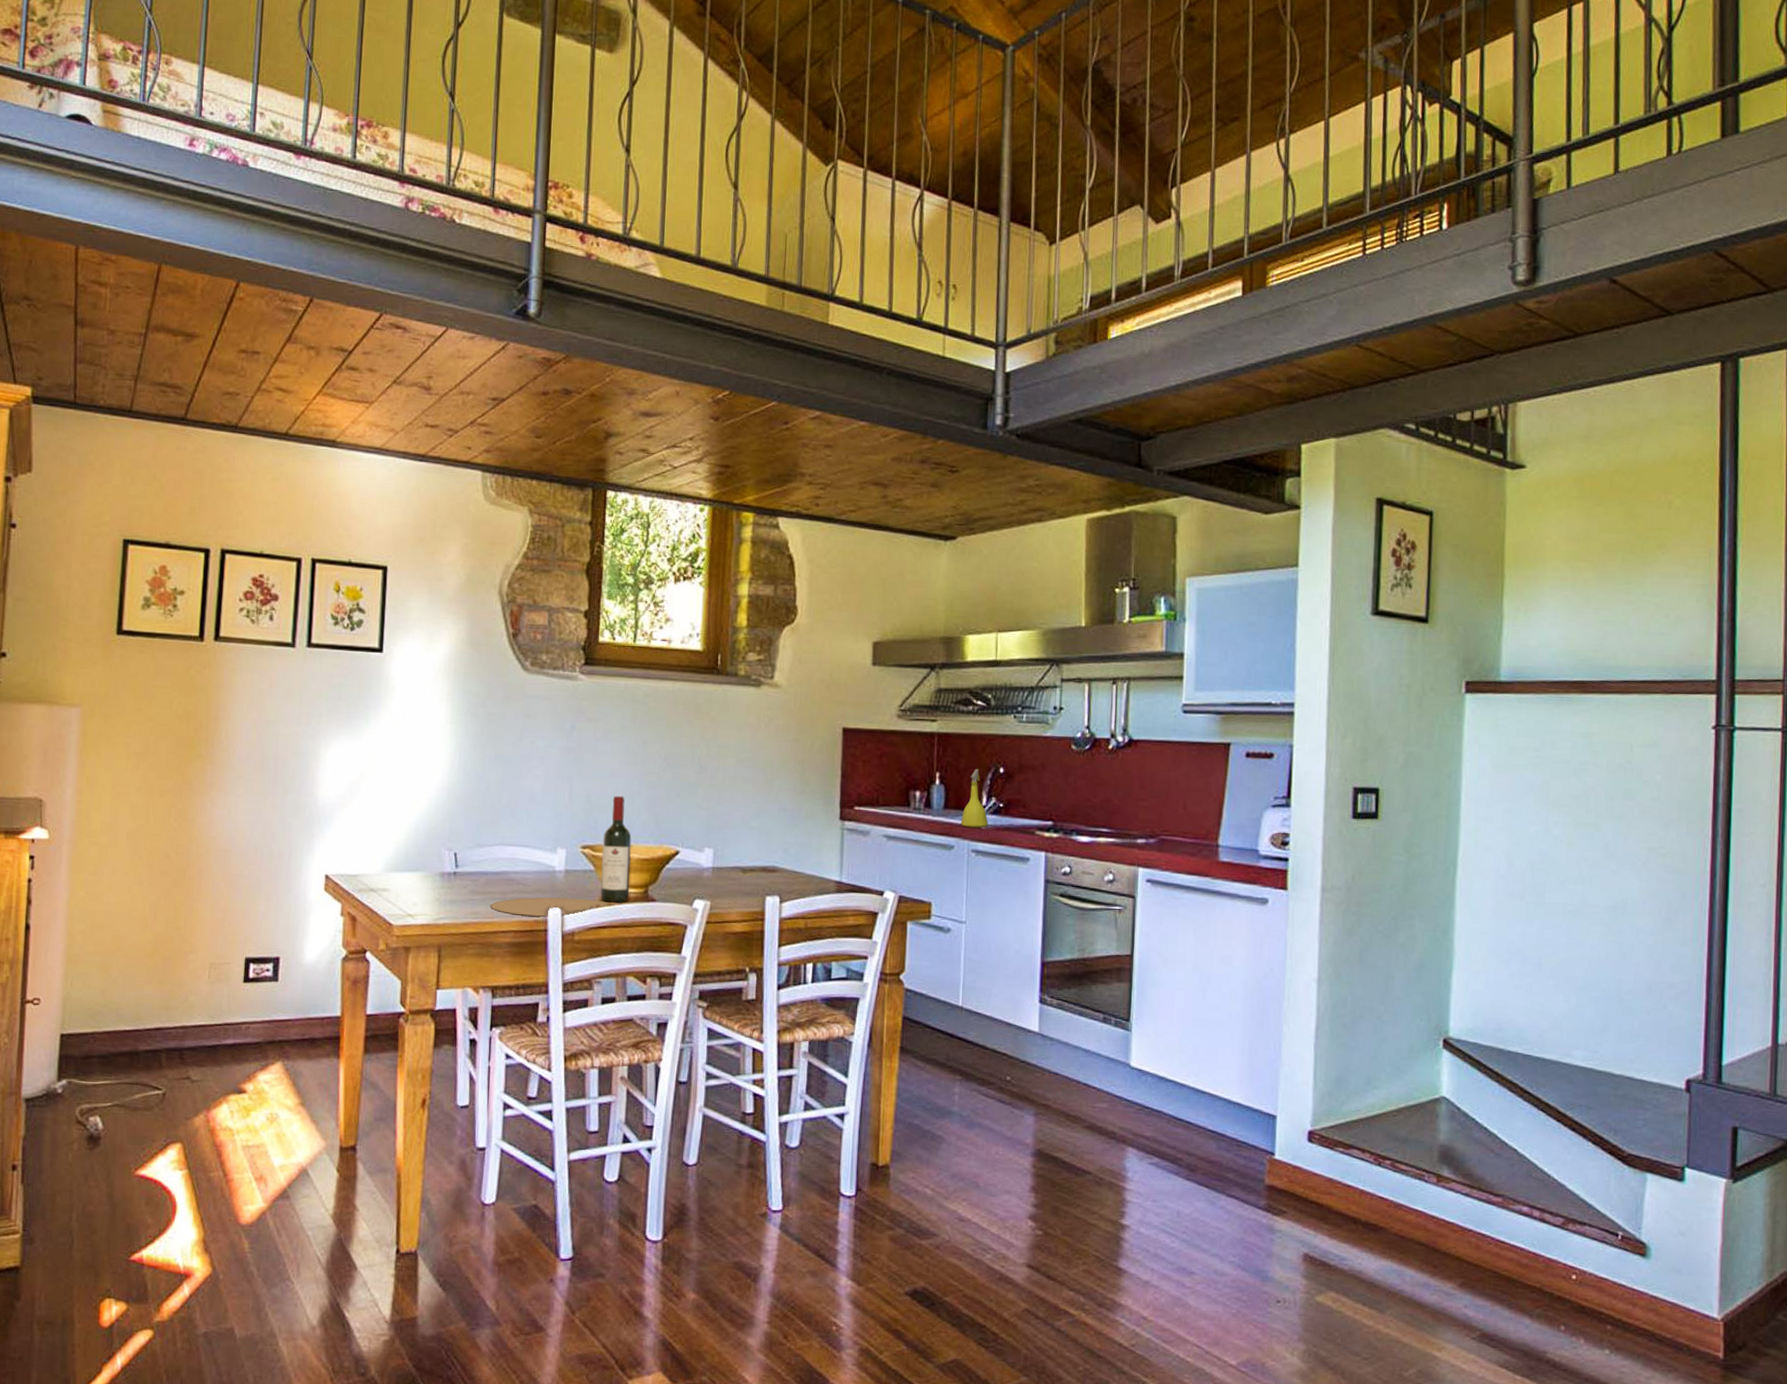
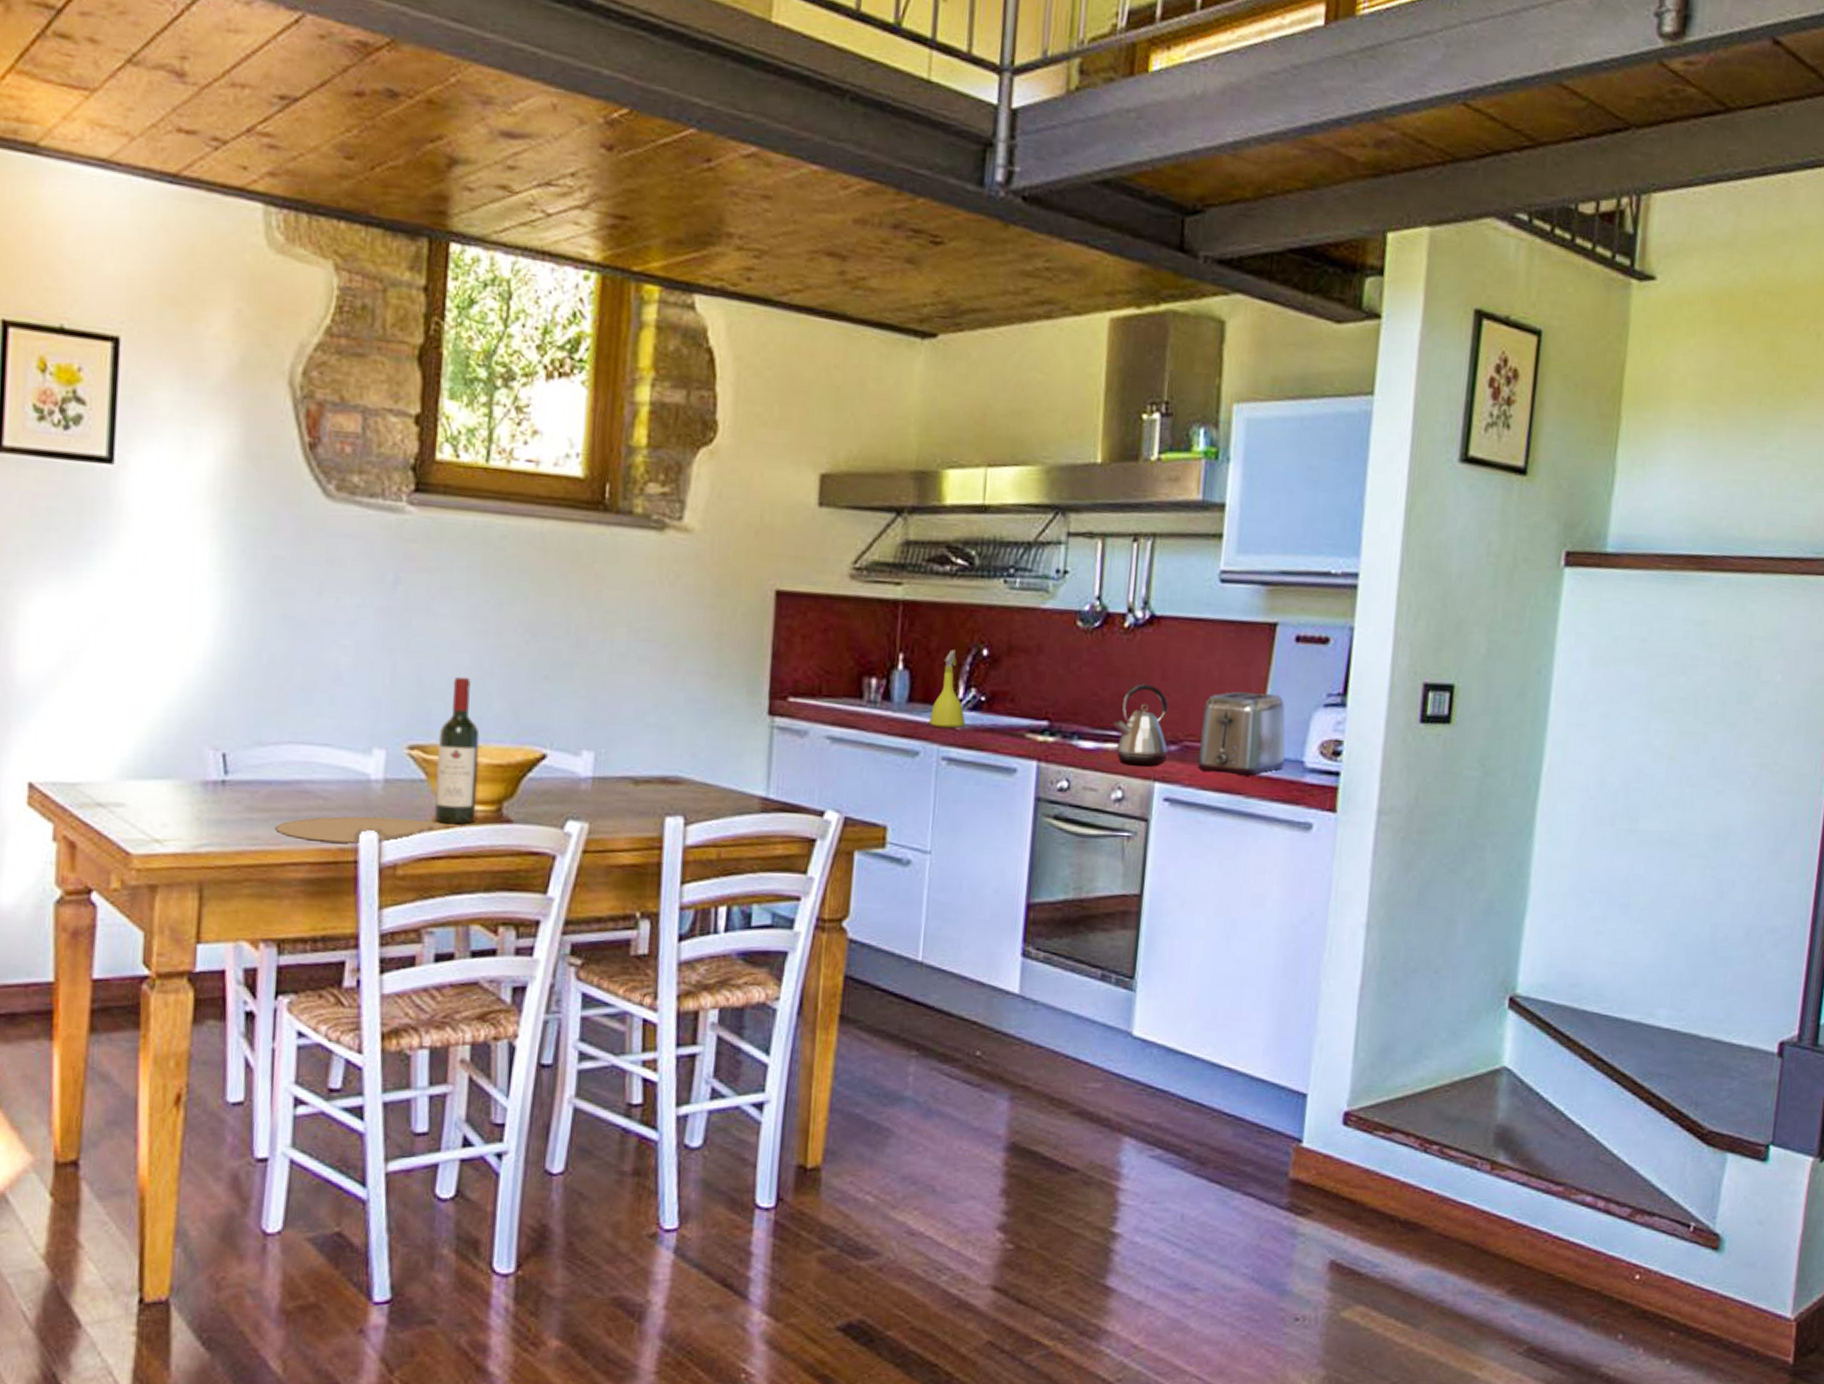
kettle: none [1104,792,1150,856] -> present [1114,684,1170,767]
toaster: none [1172,796,1243,863] -> present [1197,691,1285,778]

